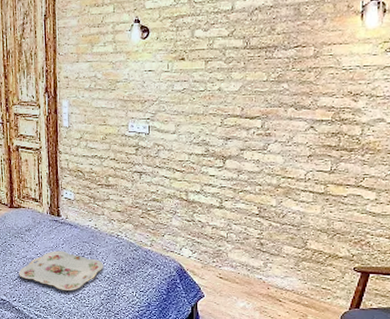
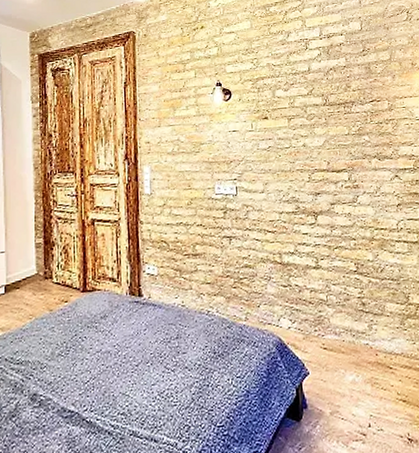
serving tray: present [18,250,103,291] -> none [91,337,193,389]

